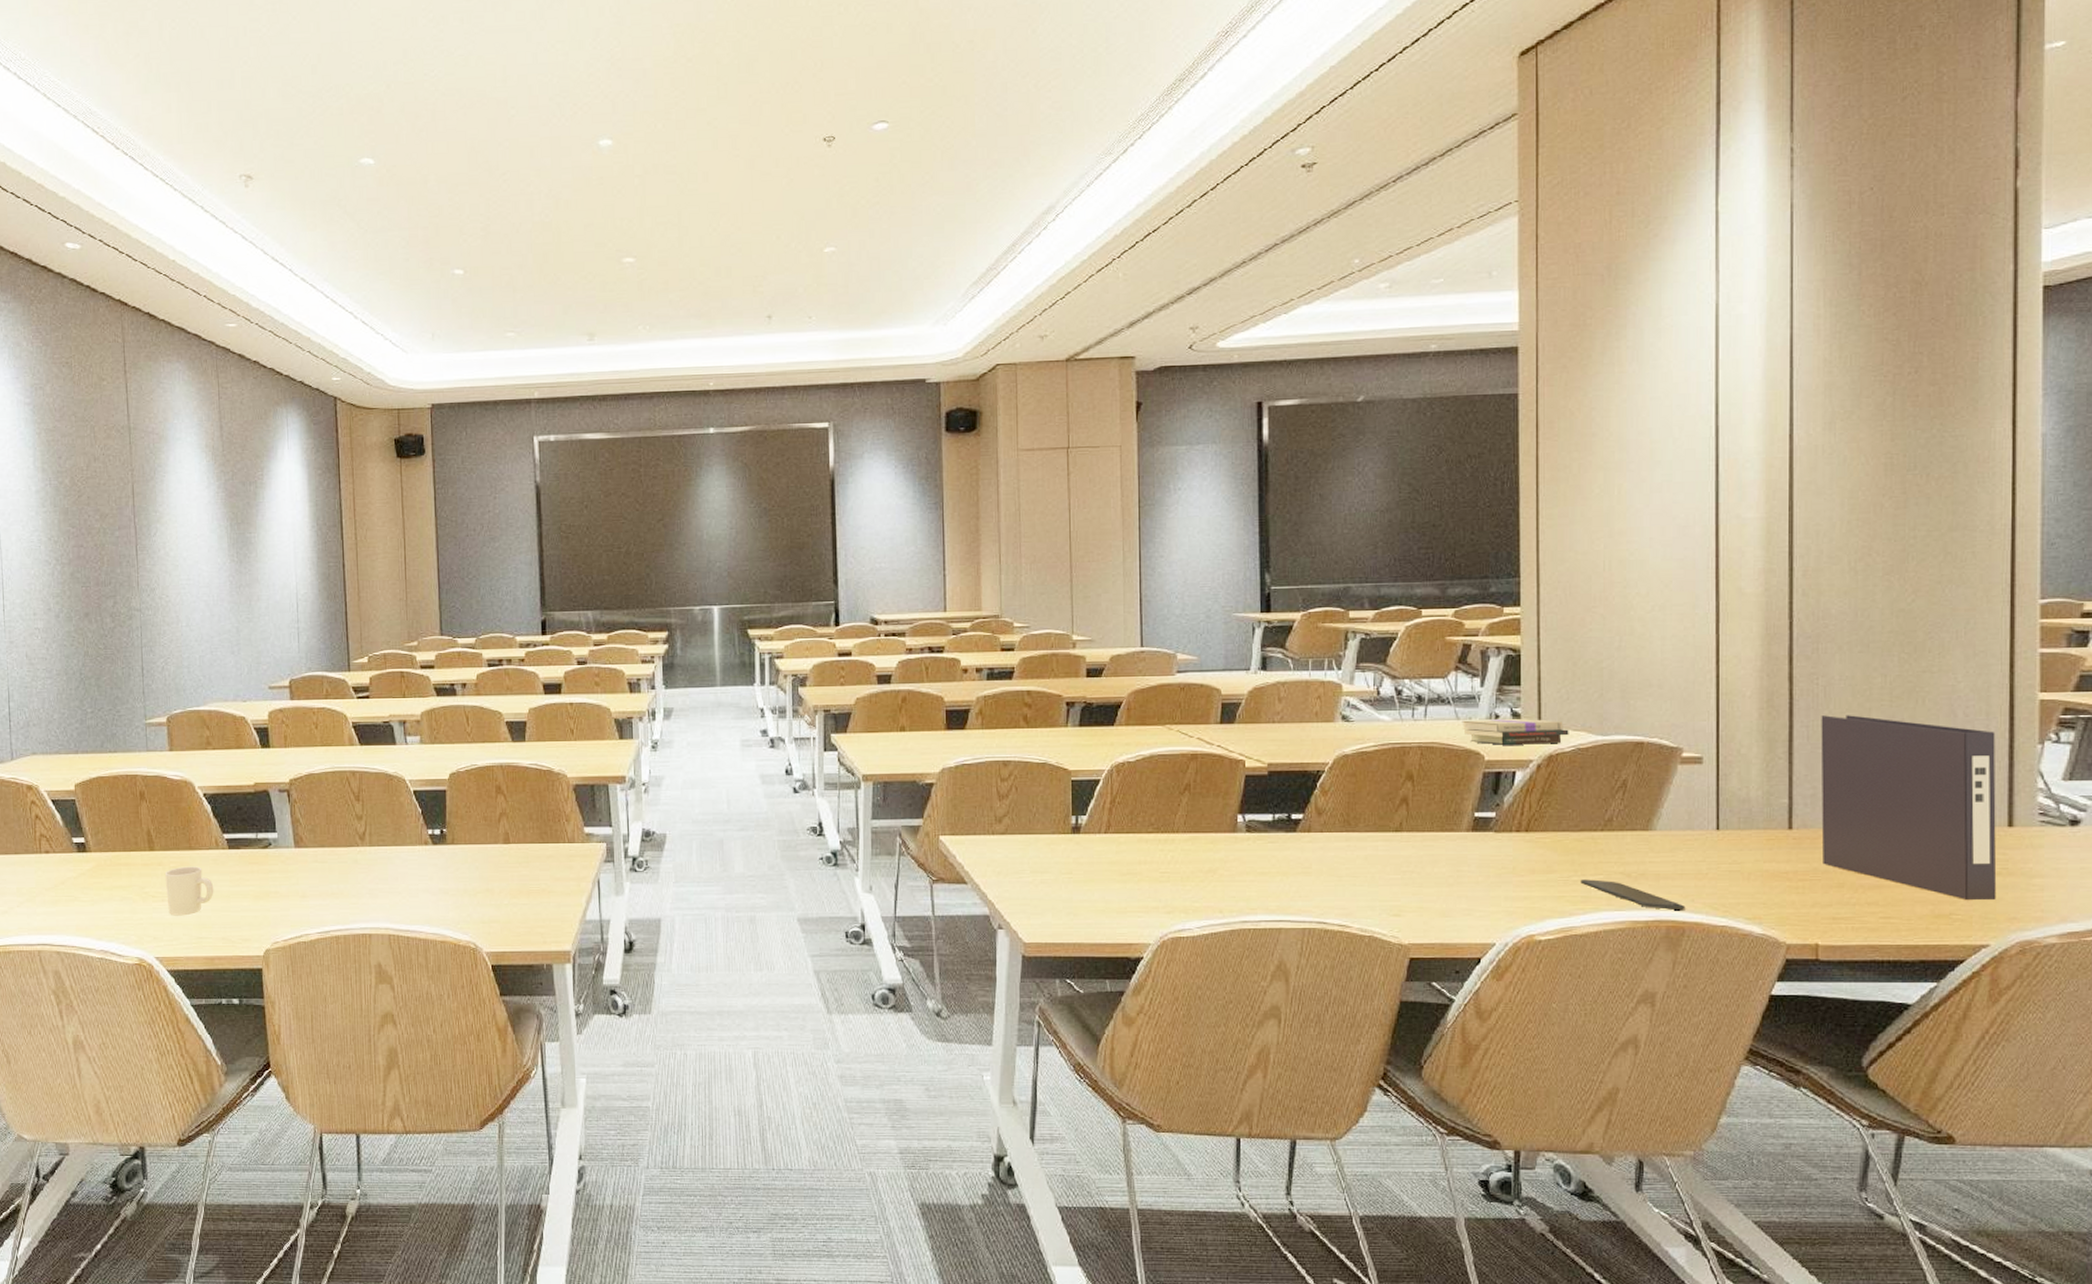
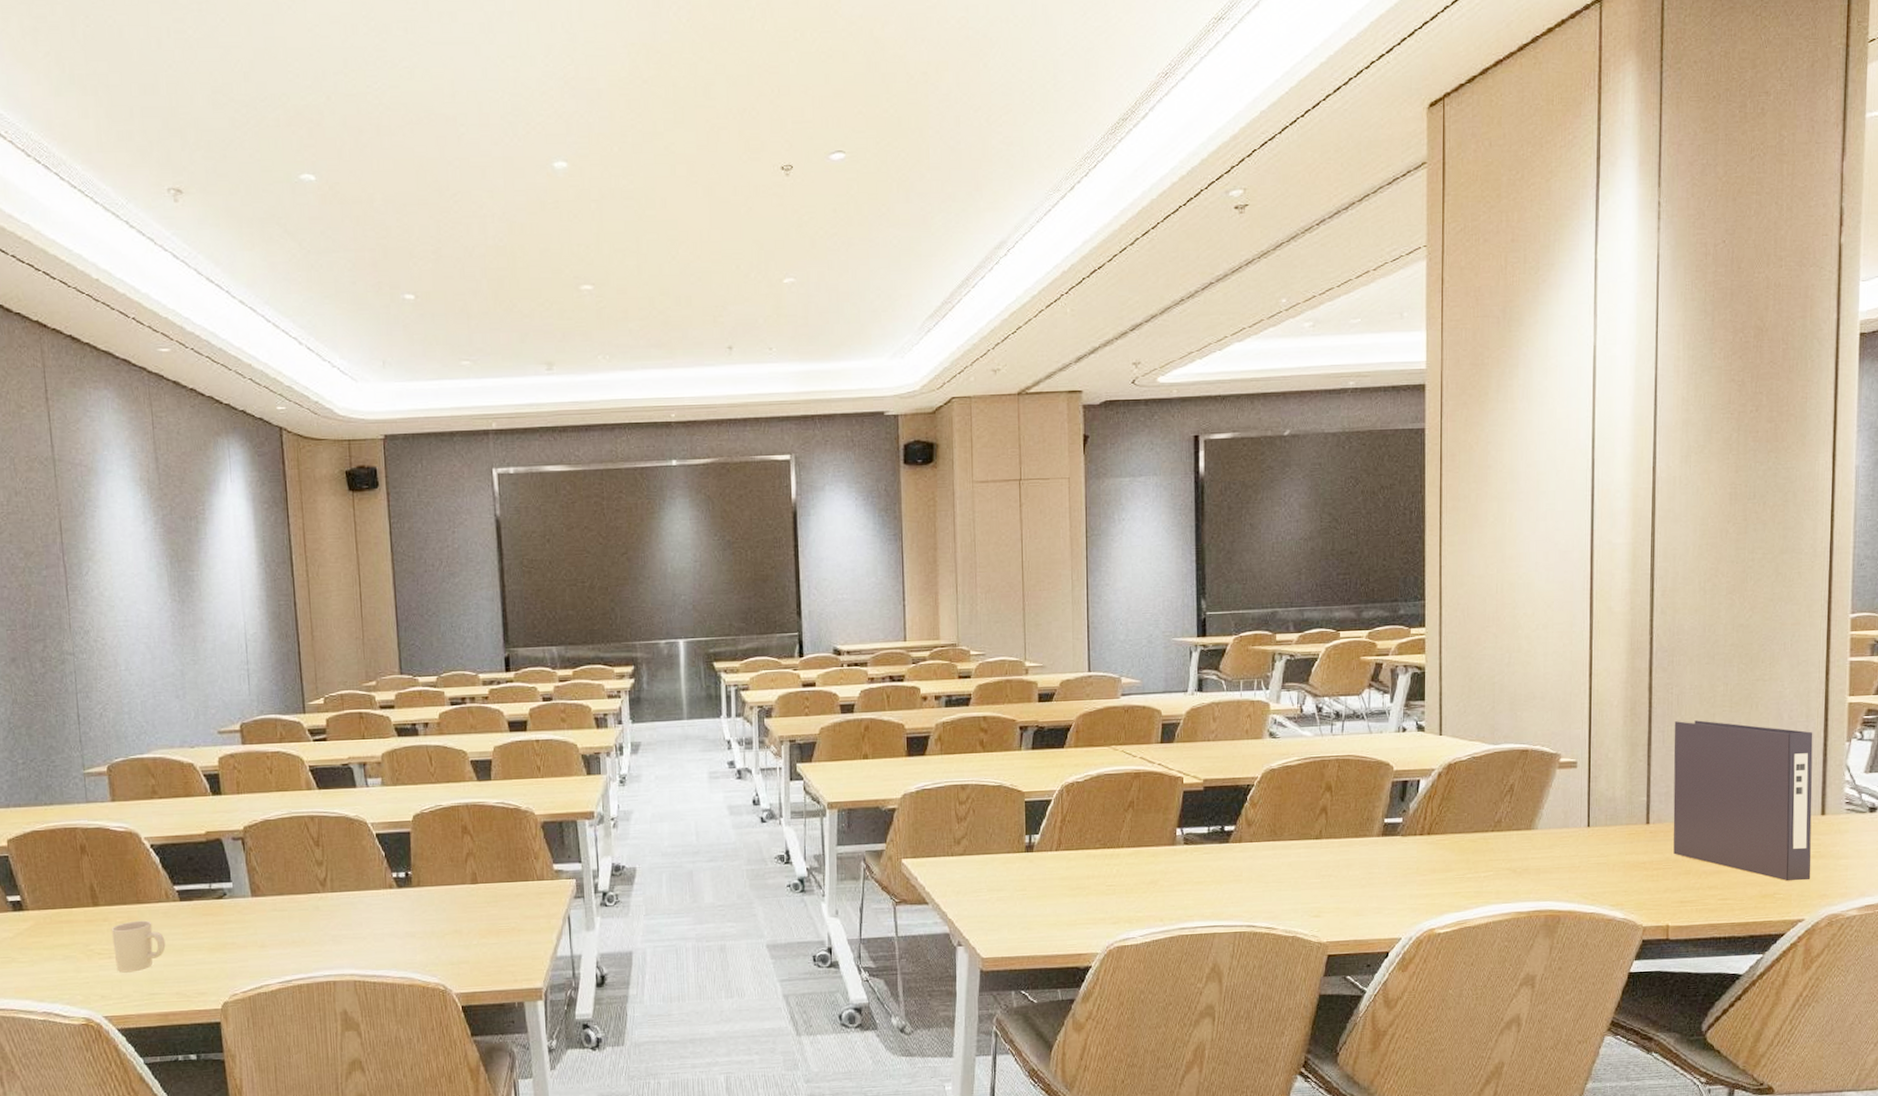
books: present [1462,719,1569,745] -> none [1374,731,1466,756]
smartphone: present [1580,879,1686,911] -> none [1474,876,1561,901]

